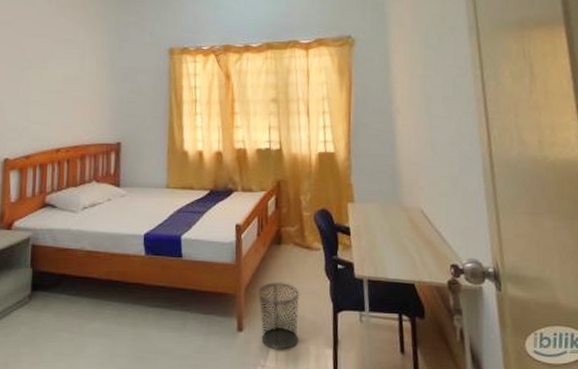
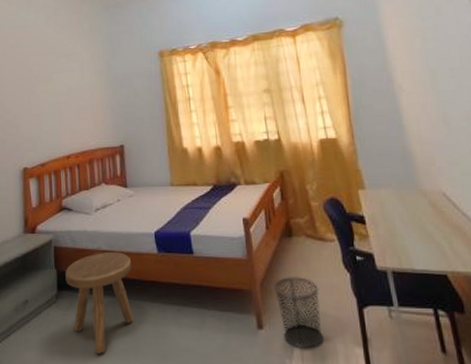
stool: none [41,253,117,356] -> present [65,252,134,354]

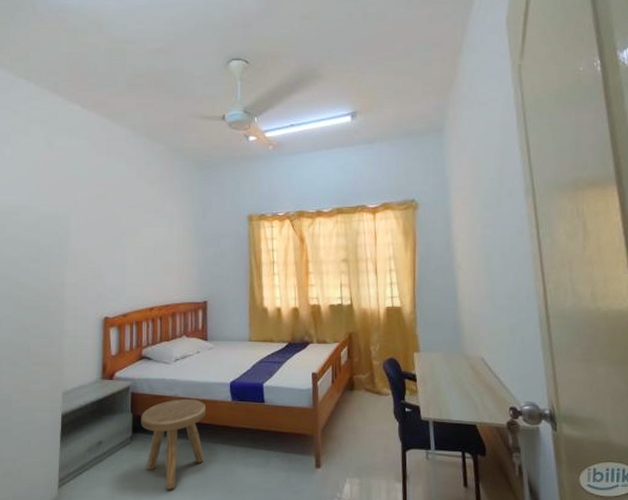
waste bin: present [273,277,323,349] -> none [332,424,372,484]

